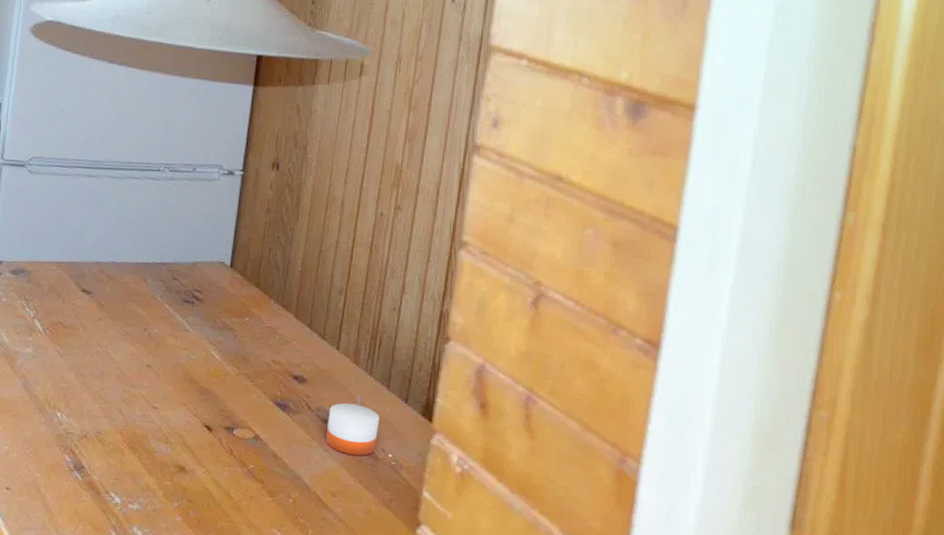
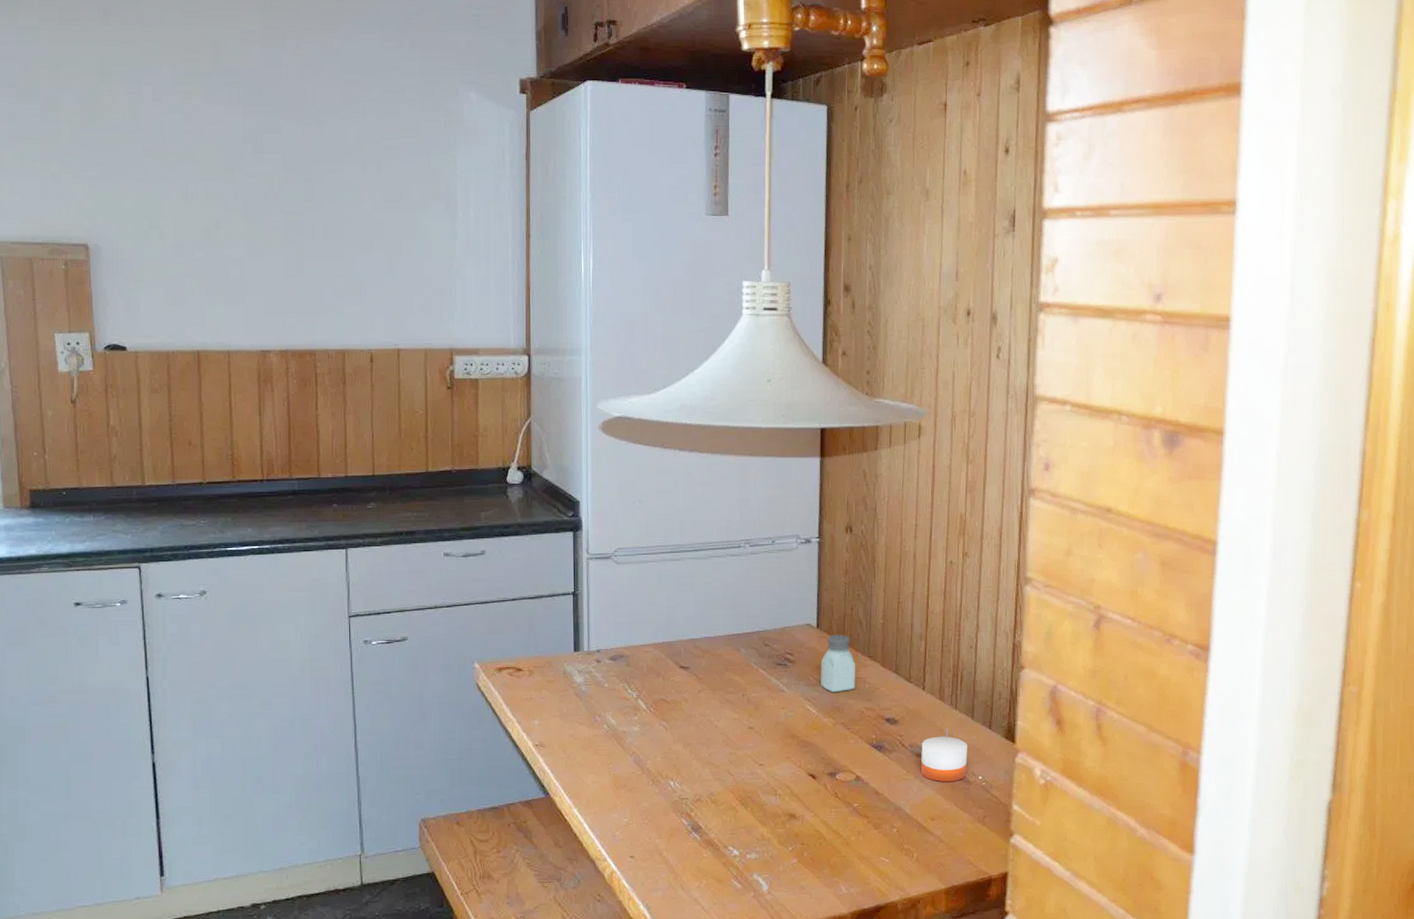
saltshaker: none [228,276,267,340] -> present [821,634,855,693]

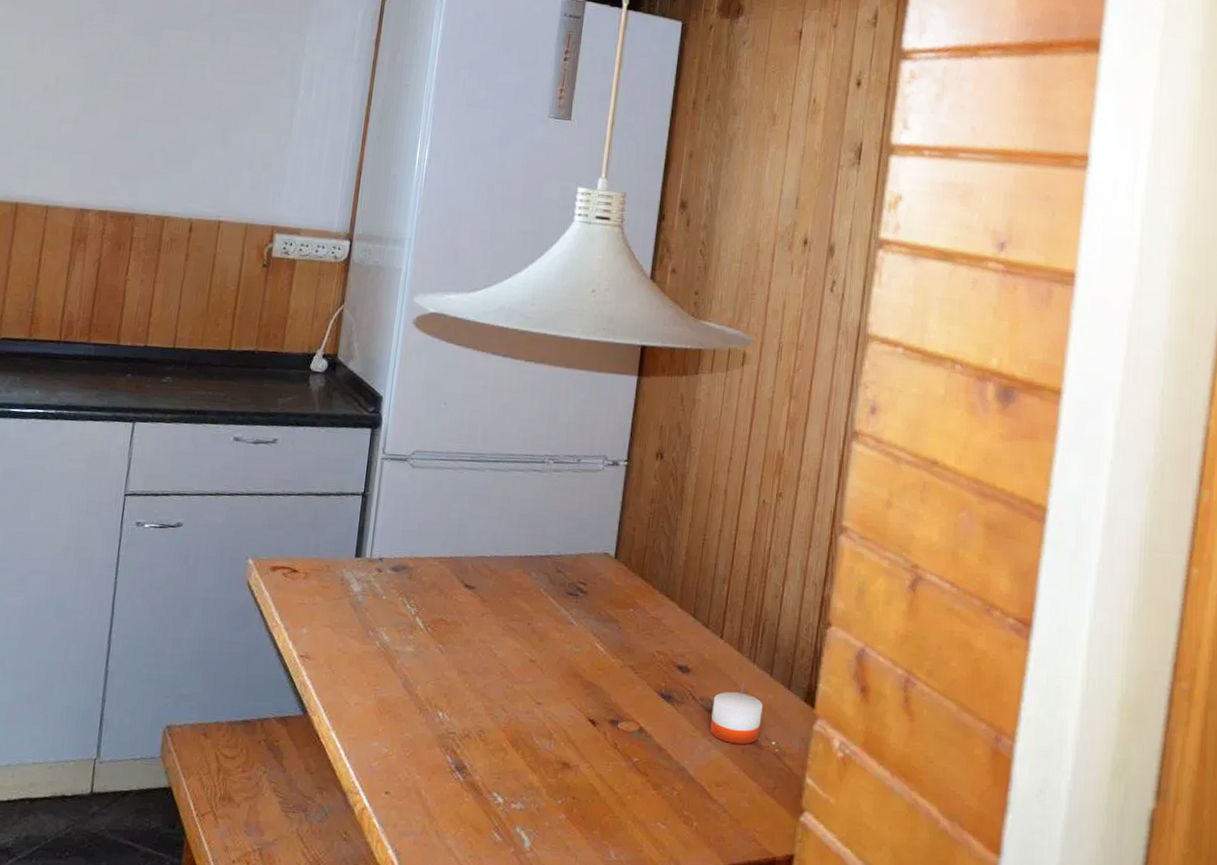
saltshaker: present [821,634,855,693] -> none [612,567,652,632]

